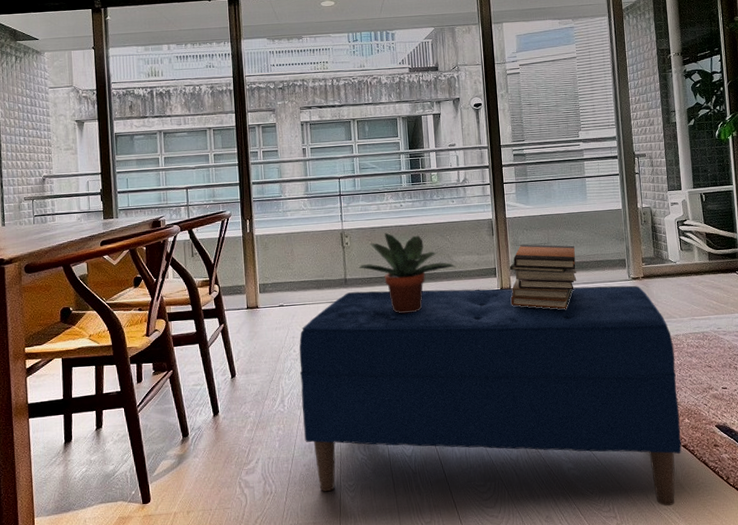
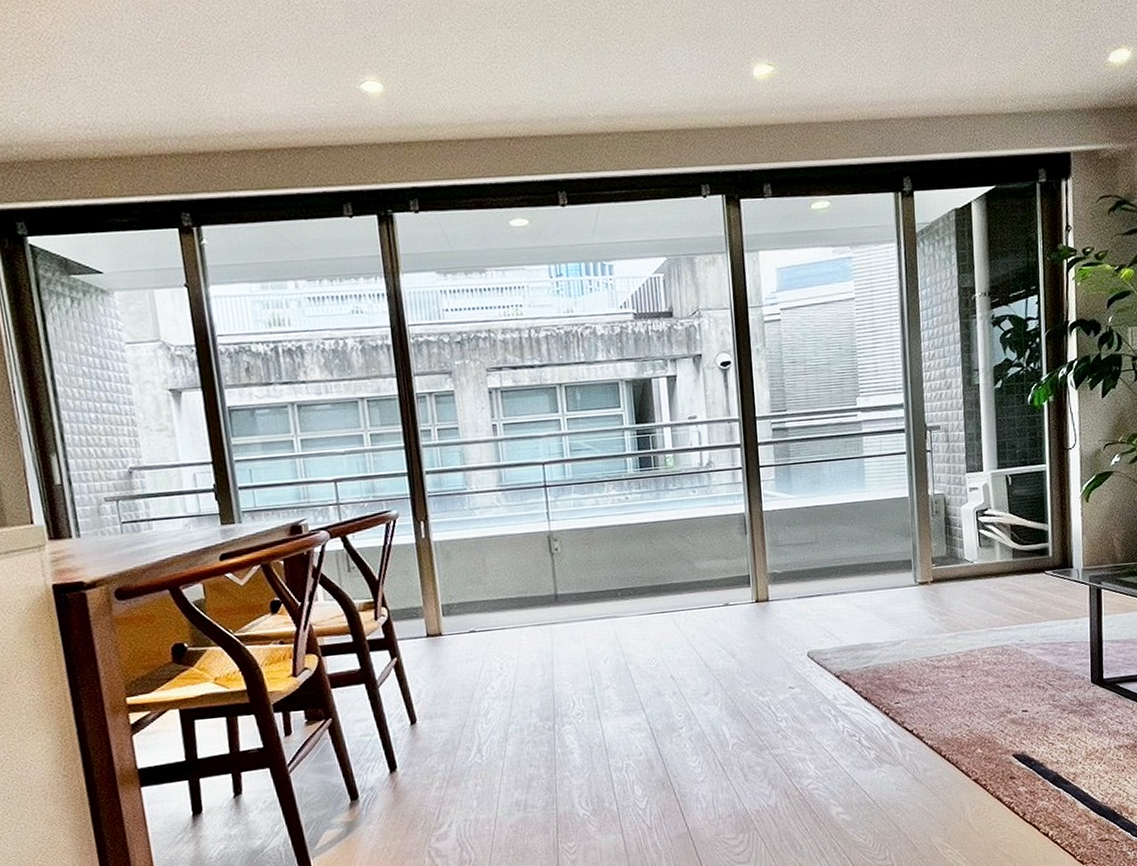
bench: present [299,285,682,507] -> none [498,592,972,857]
potted plant: present [358,232,456,314] -> none [572,533,699,636]
book stack: present [509,244,577,309] -> none [766,544,851,624]

